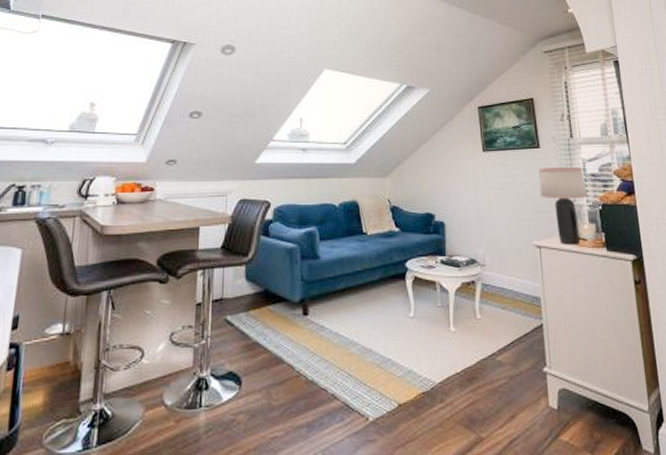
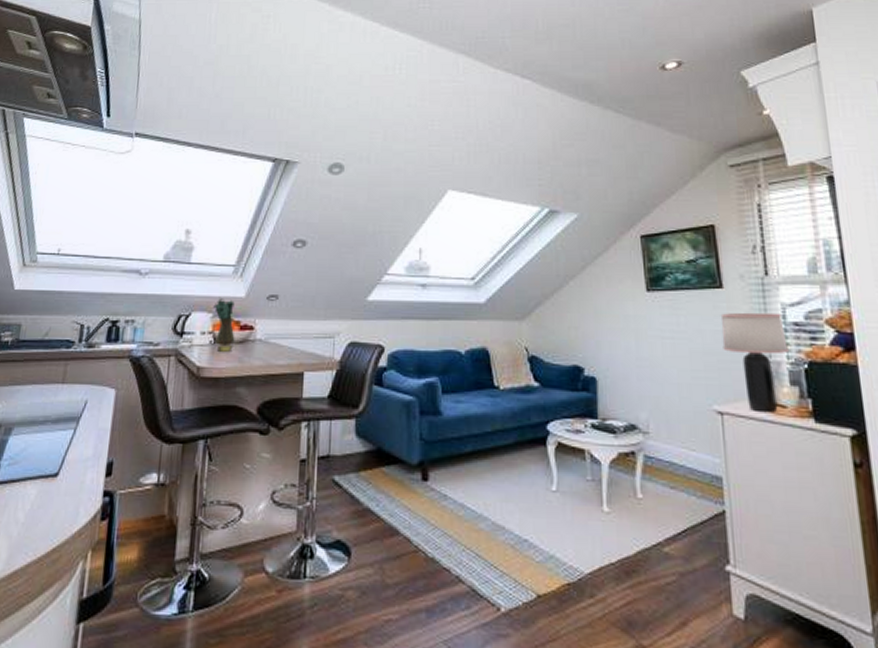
vase: none [116,162,137,211] -> present [213,297,235,352]

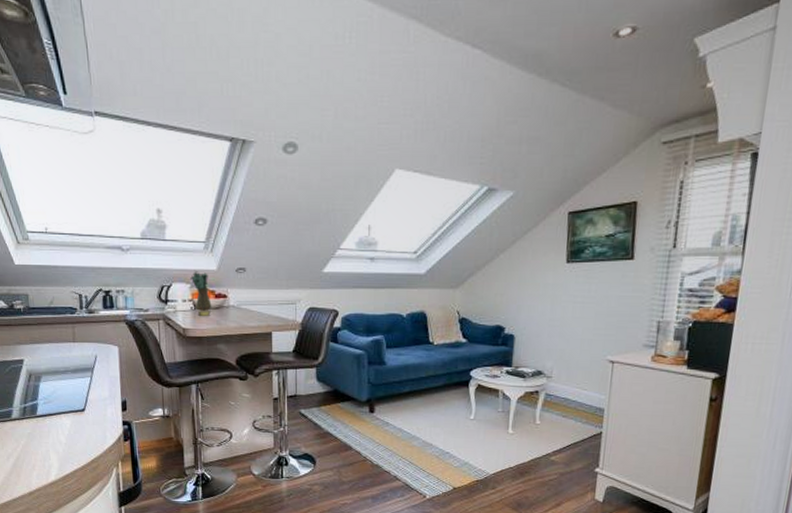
table lamp: present [720,312,790,413] -> none [624,280,680,362]

